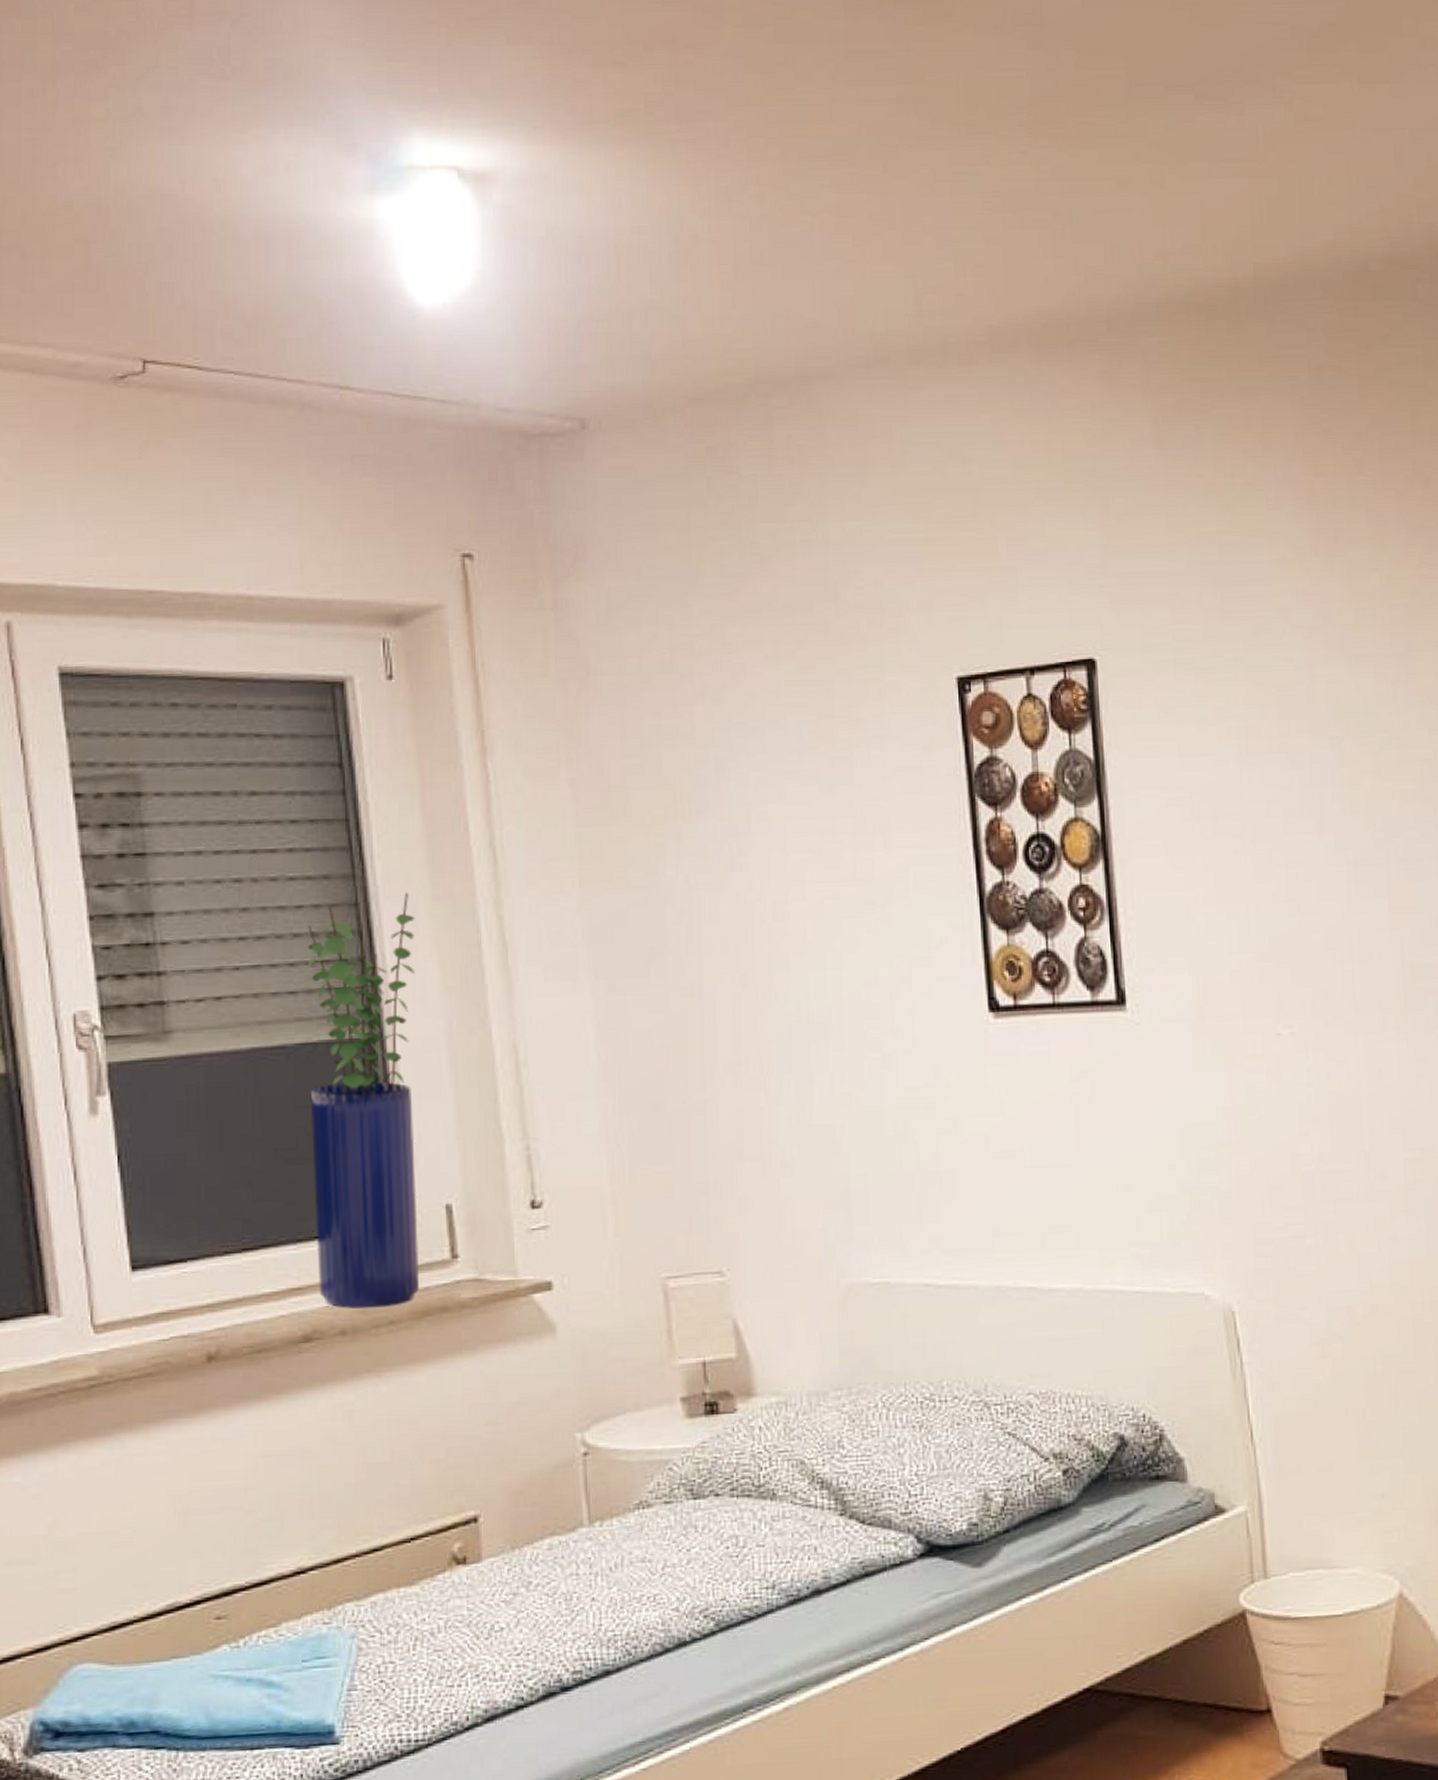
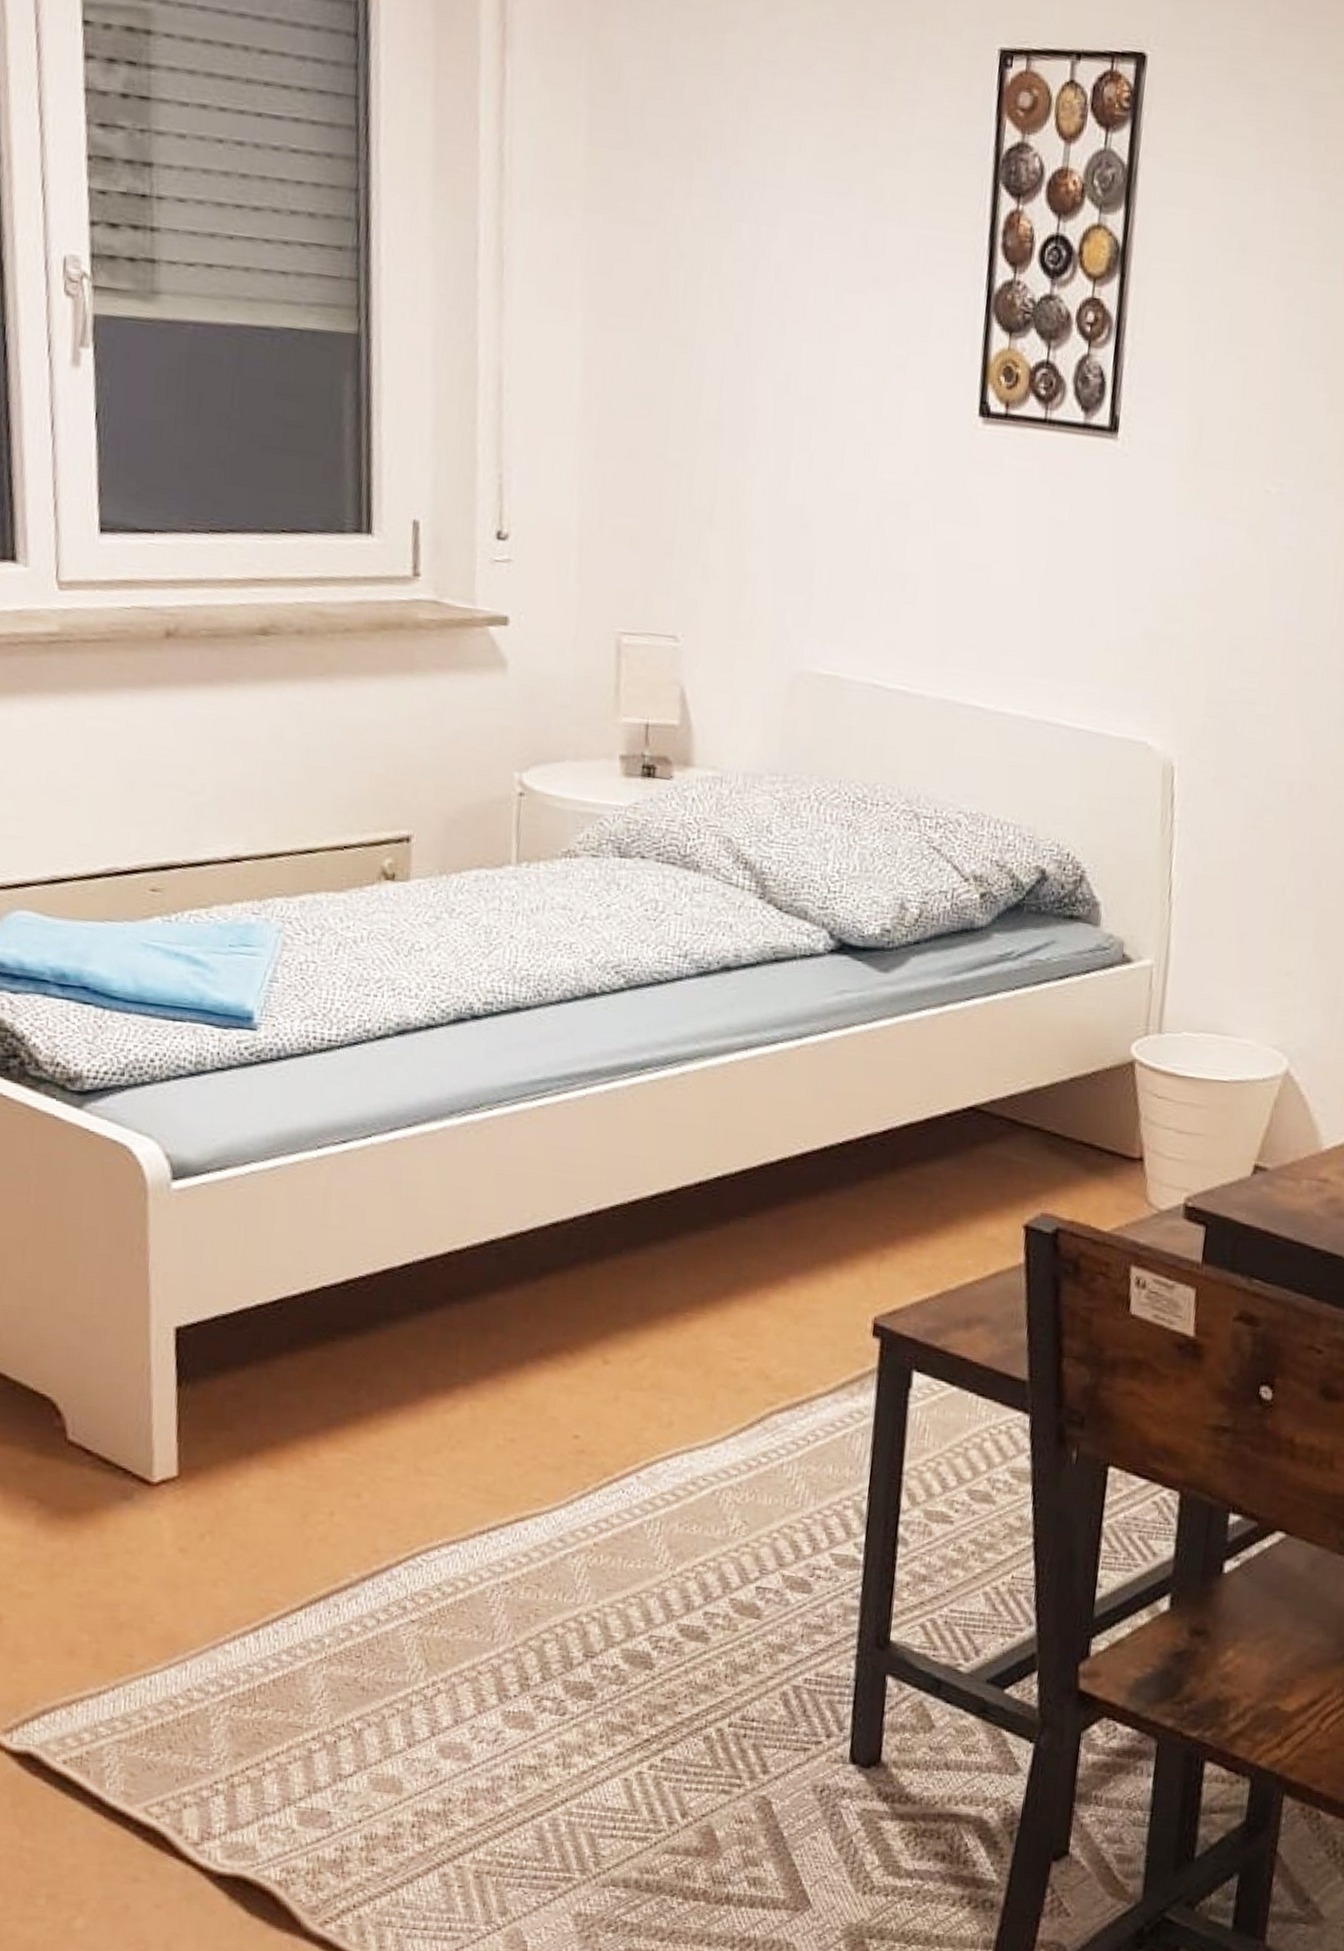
vase: present [307,892,420,1310] -> none [280,186,415,615]

